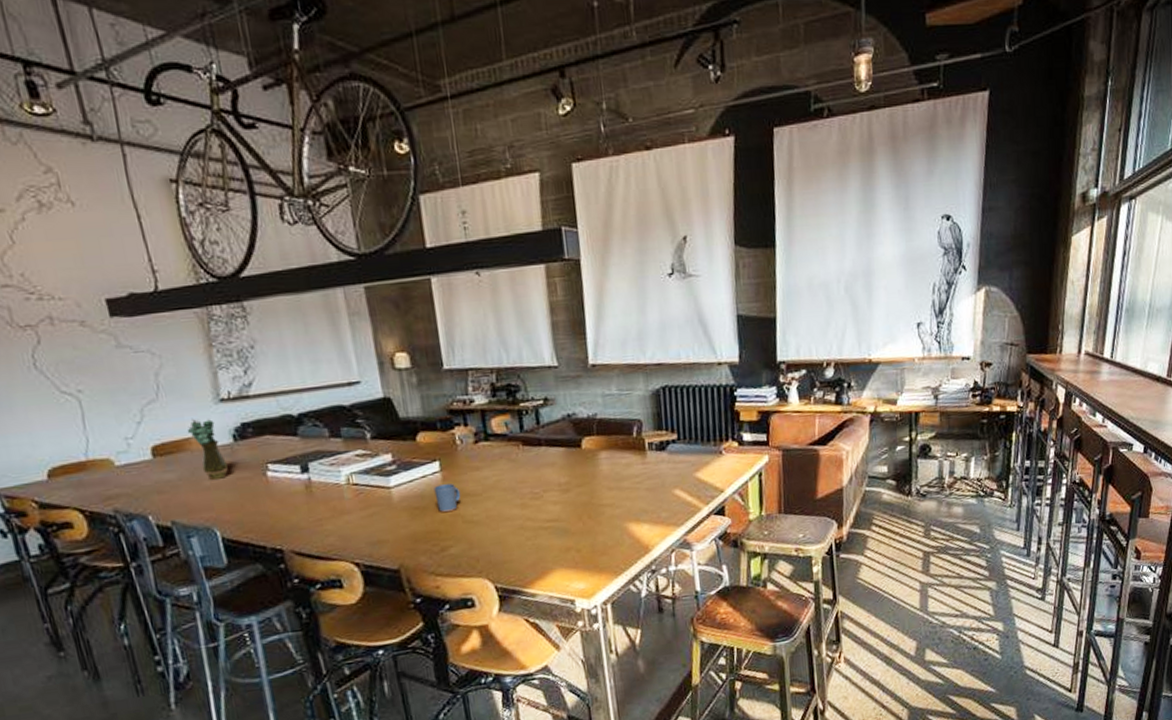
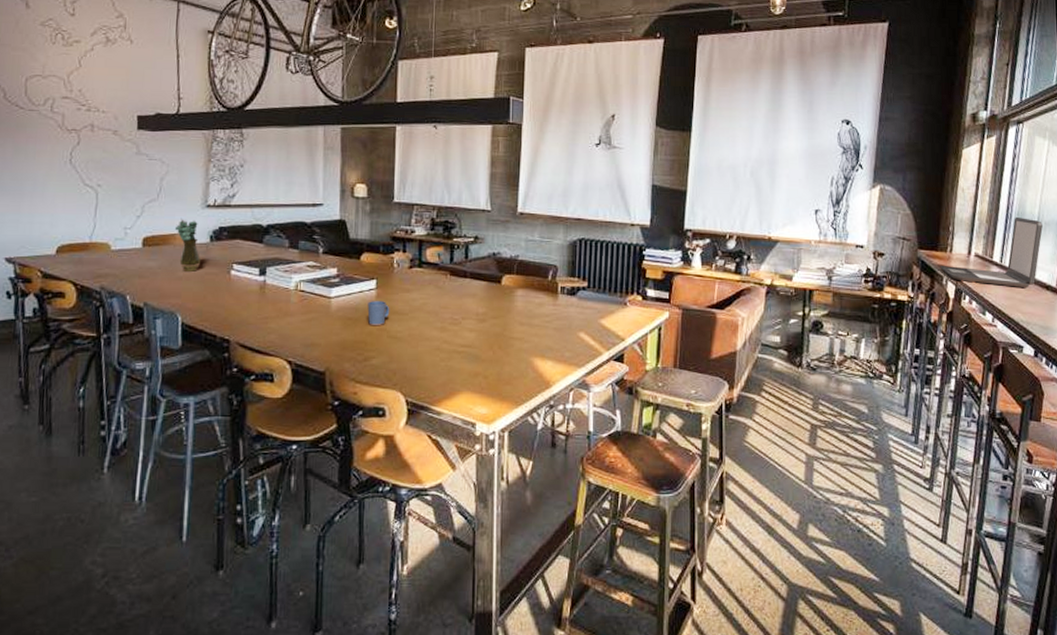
laptop: none [1049,306,1154,384] -> present [940,217,1043,289]

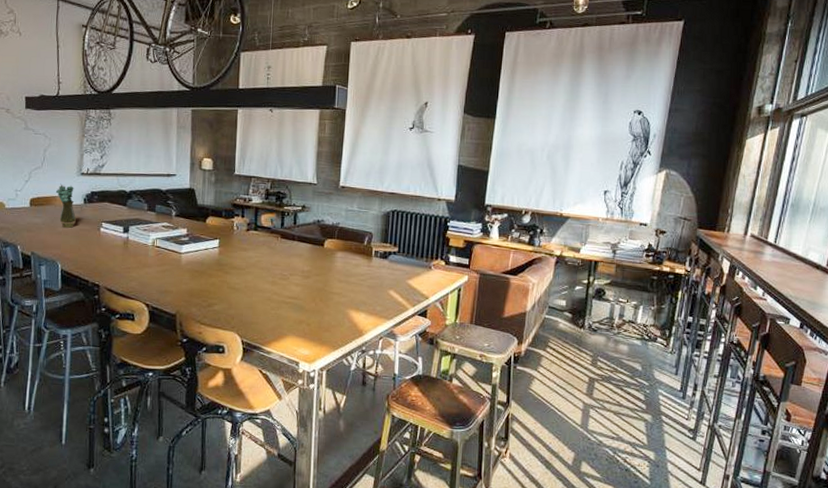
mug: present [367,301,390,326] -> none [211,257,230,279]
laptop: present [940,217,1043,289] -> none [717,203,818,267]

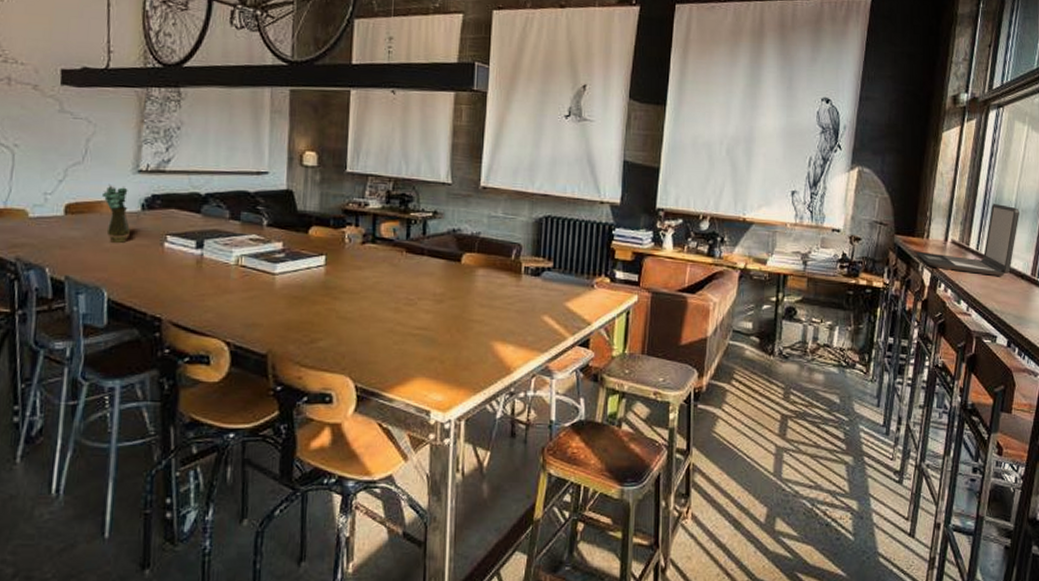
laptop: none [717,203,818,267] -> present [916,204,1019,277]

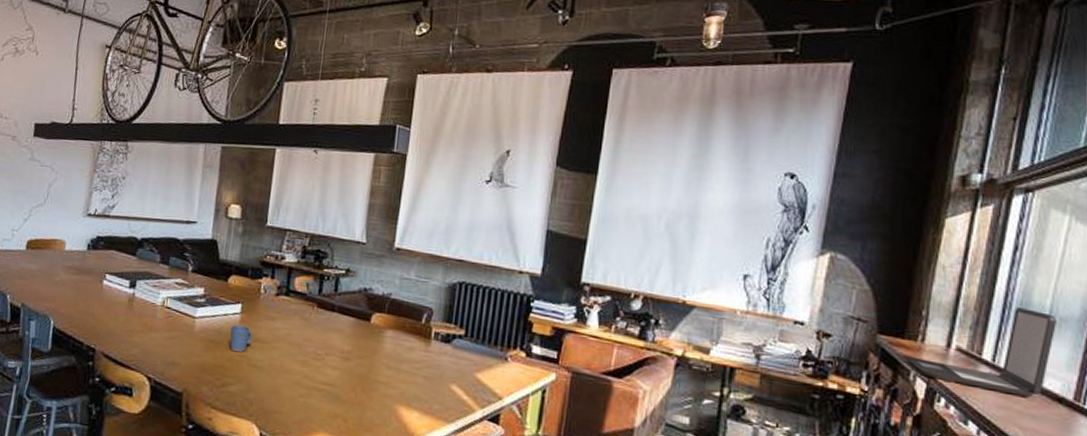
vase: present [101,183,130,243] -> none [56,224,78,278]
mug: none [315,278,340,306] -> present [229,325,253,352]

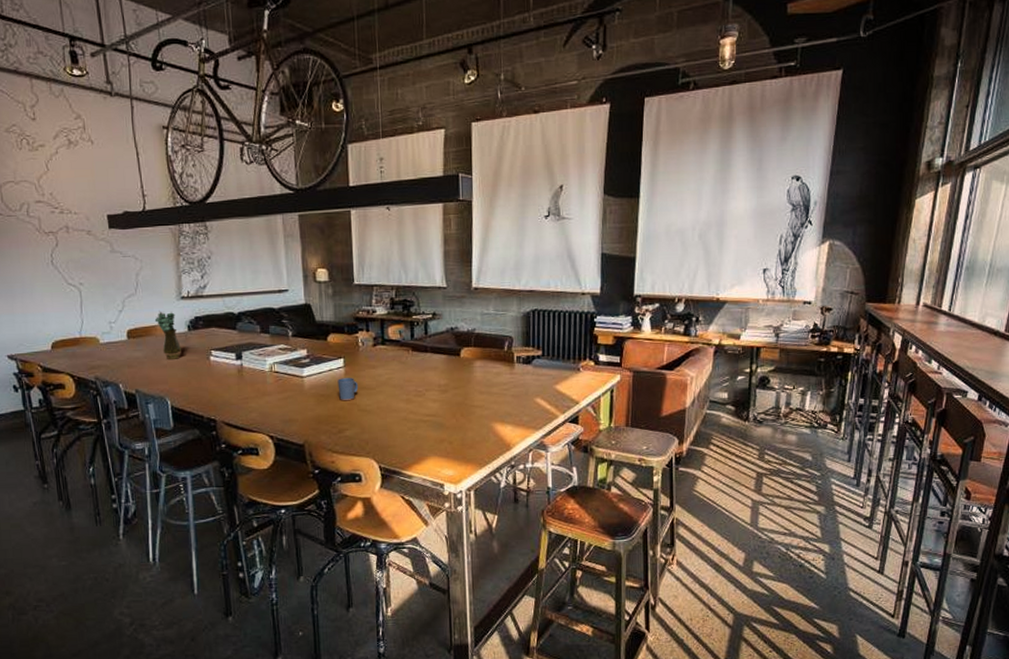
vase: none [56,224,78,278] -> present [154,310,181,359]
laptop: present [906,308,1056,398] -> none [887,265,994,336]

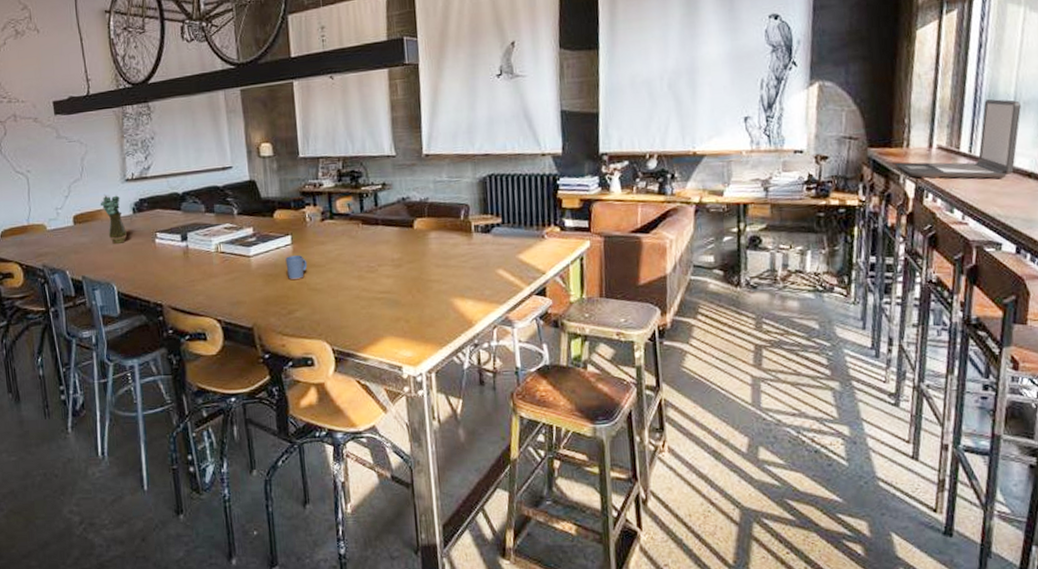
laptop: none [887,265,994,336] -> present [895,99,1021,179]

